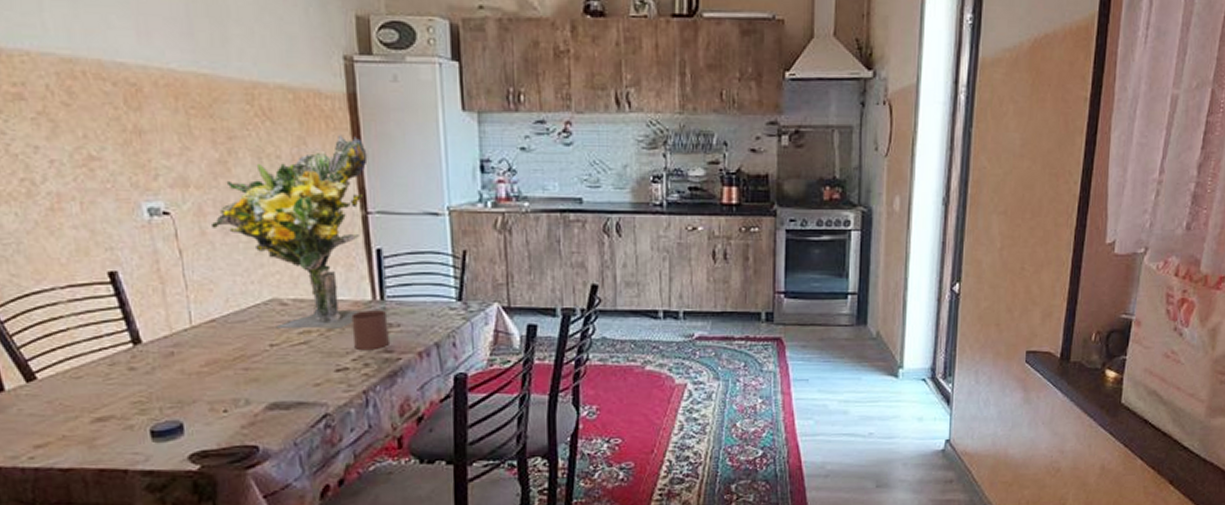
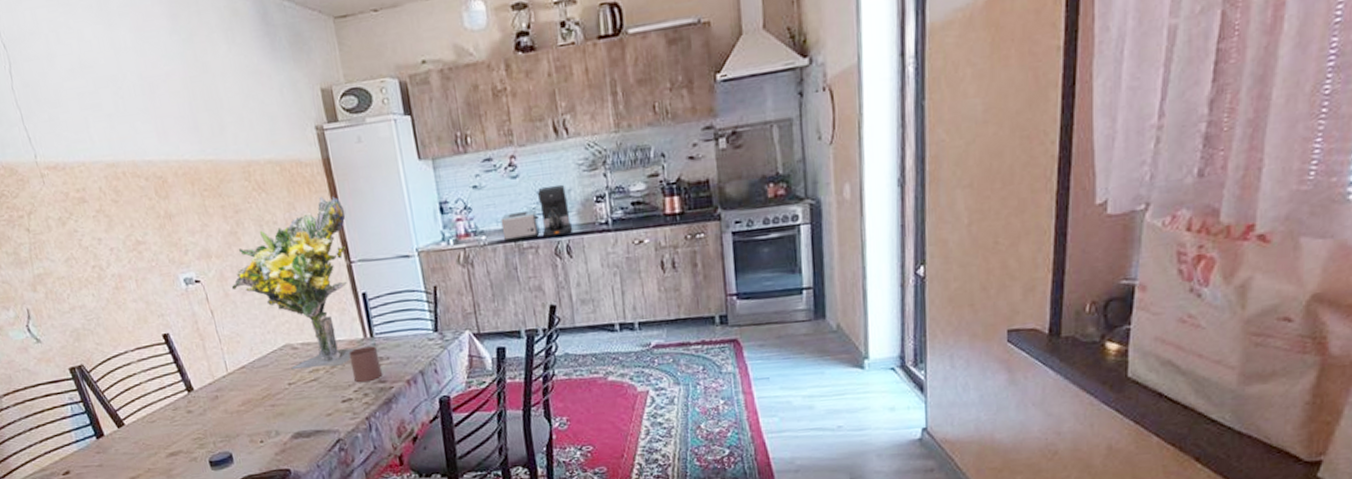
toaster: none [548,181,591,212] -> present [500,209,540,242]
coffee maker: none [590,158,624,212] -> present [537,184,572,237]

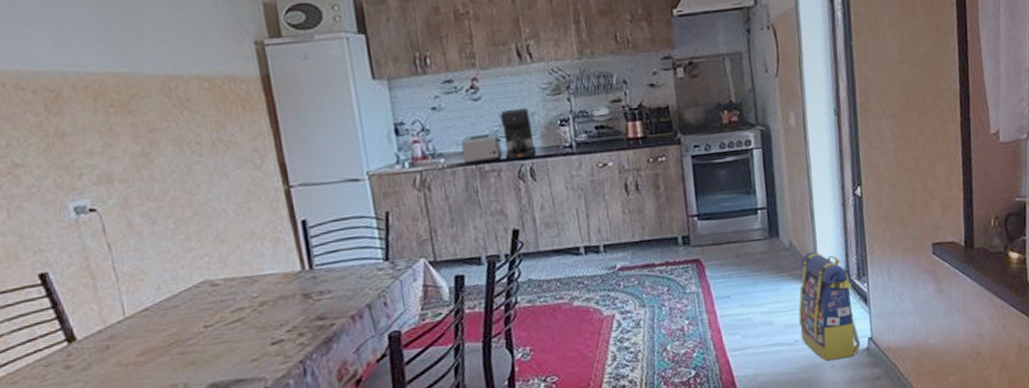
bouquet: present [231,196,356,369] -> none [137,115,292,309]
cup: present [348,346,382,383] -> none [282,279,322,322]
backpack: none [843,335,912,449] -> present [798,251,860,361]

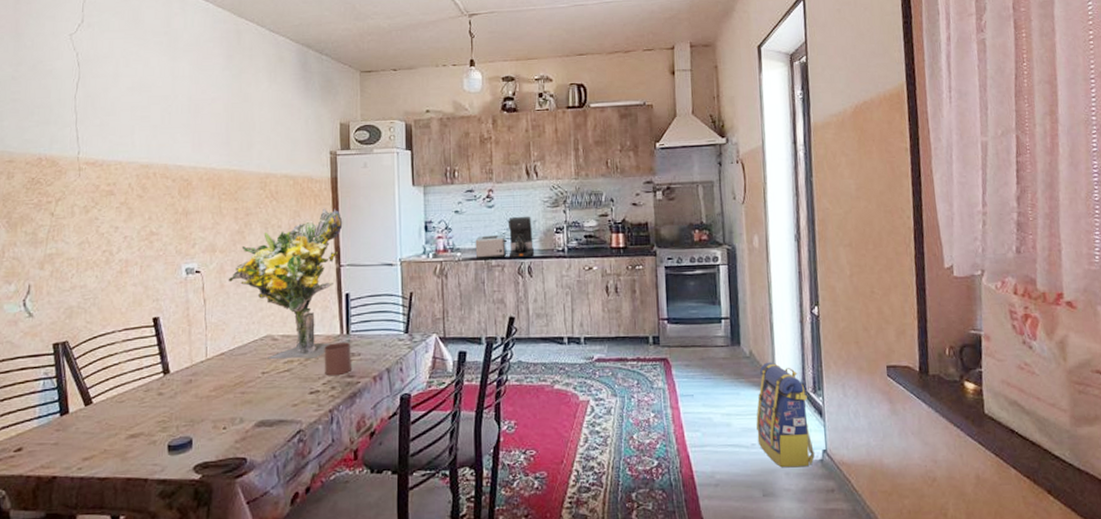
bouquet: none [137,115,292,309] -> present [228,208,343,359]
cup: none [282,279,322,322] -> present [324,342,351,376]

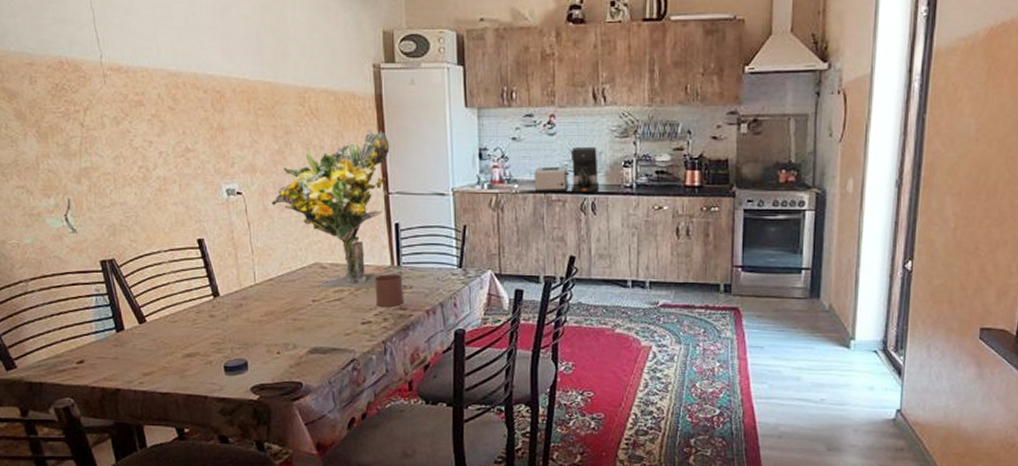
backpack: present [756,362,815,468] -> none [828,317,888,425]

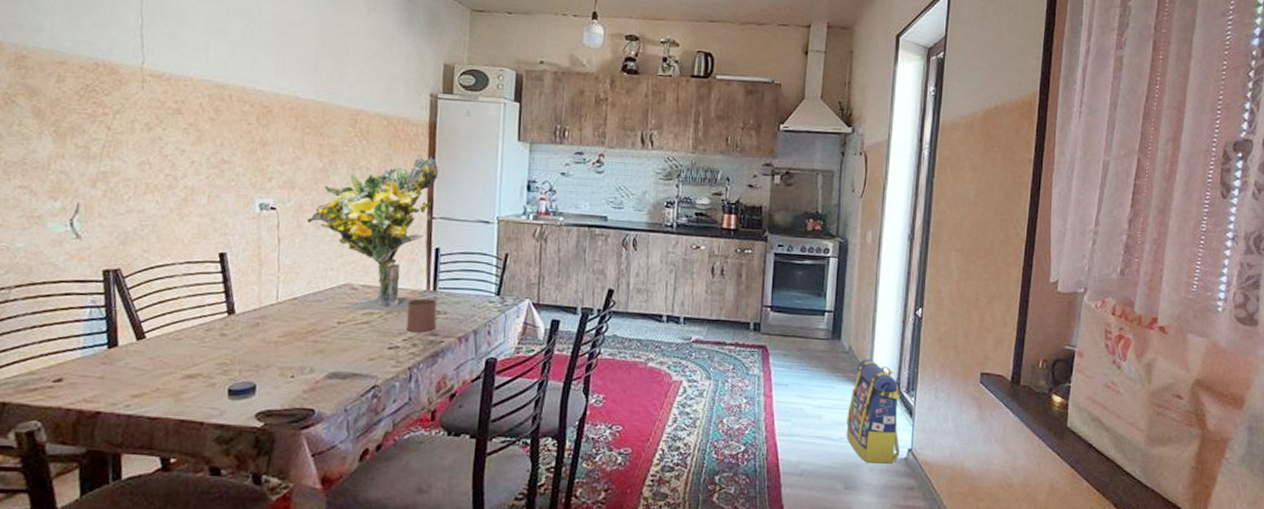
toaster: present [534,166,570,193] -> none [579,202,615,228]
coffee maker: present [570,146,598,193] -> none [615,186,642,230]
backpack: none [828,317,888,425] -> present [846,359,900,464]

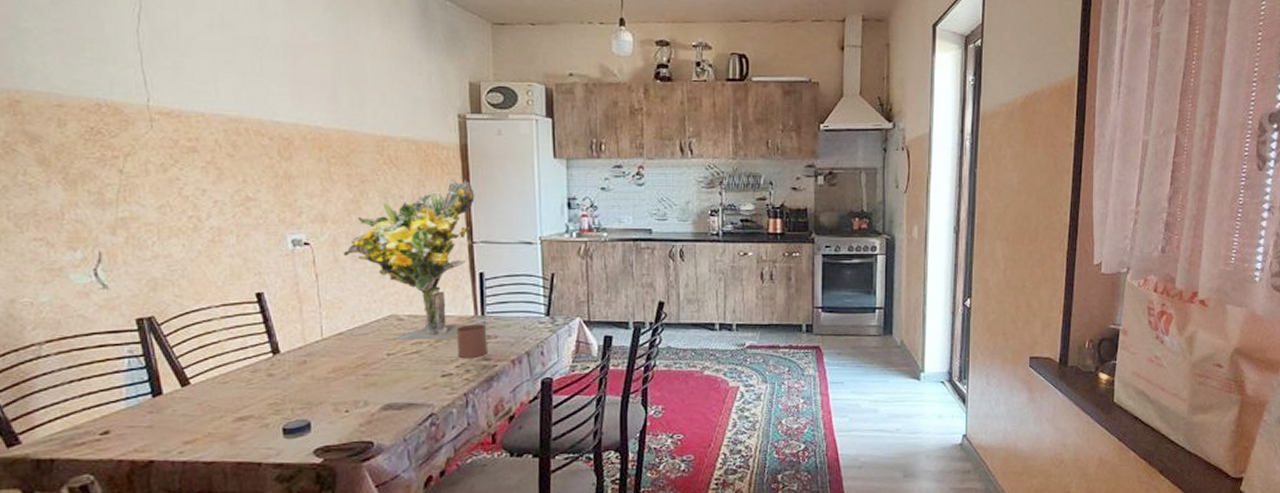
backpack: present [846,359,900,464] -> none [902,352,955,451]

